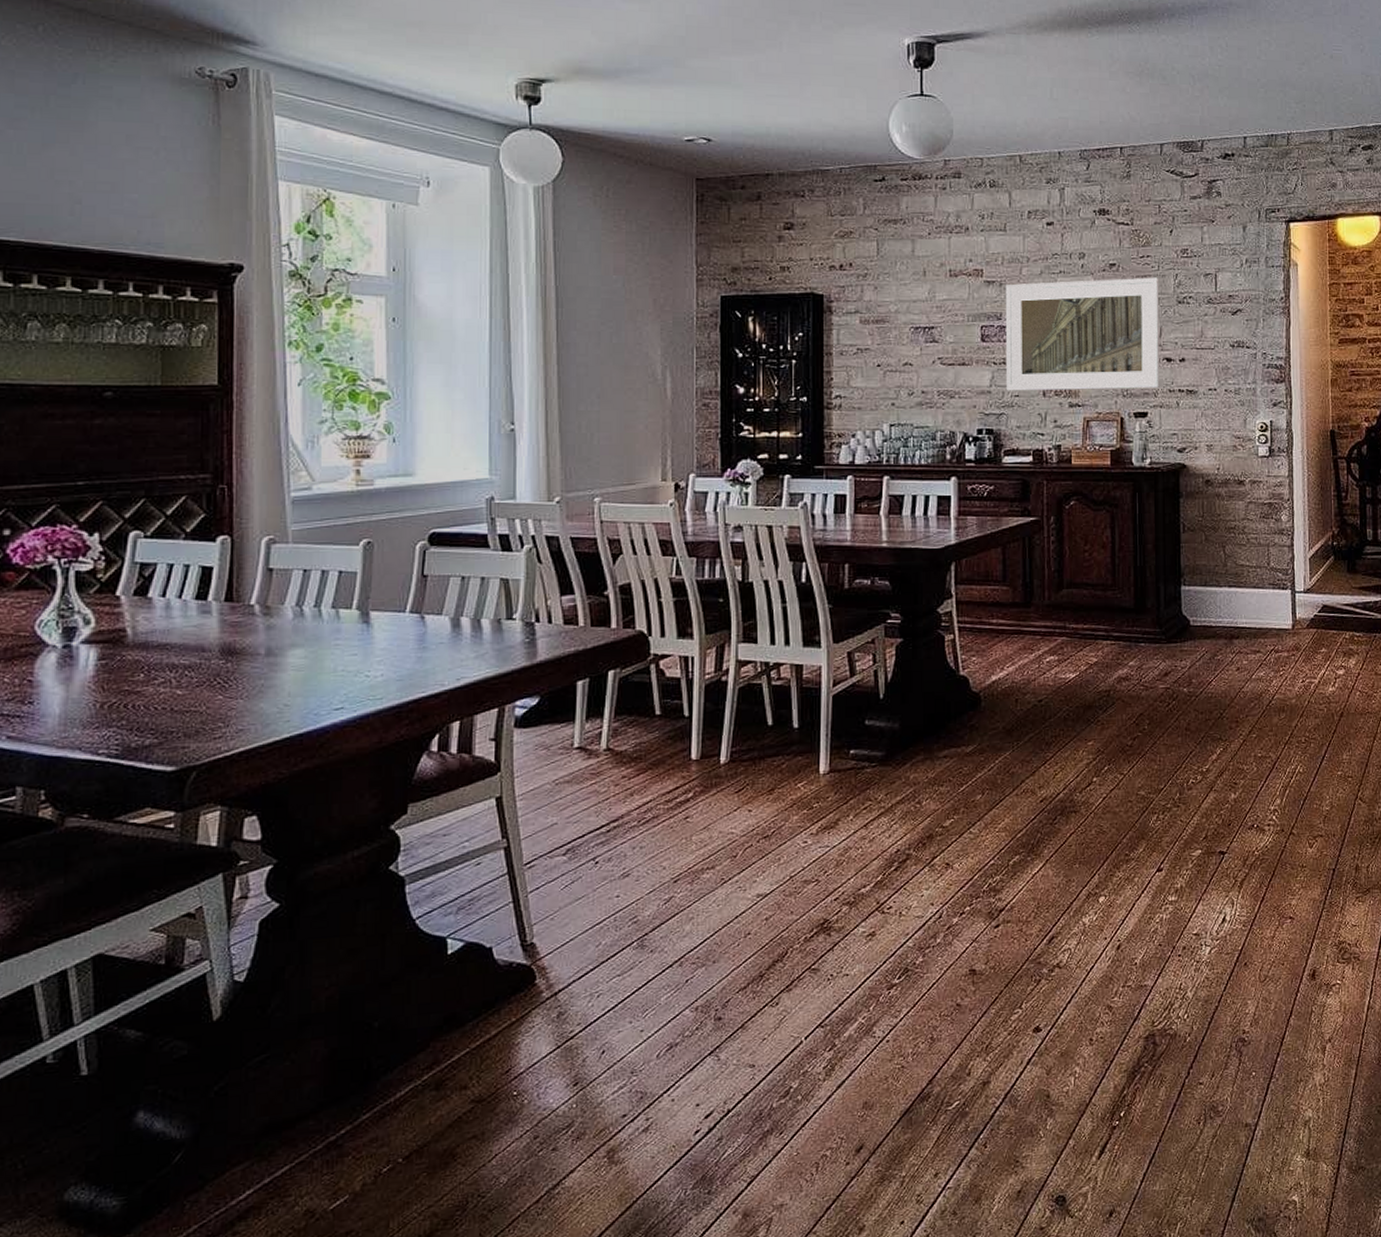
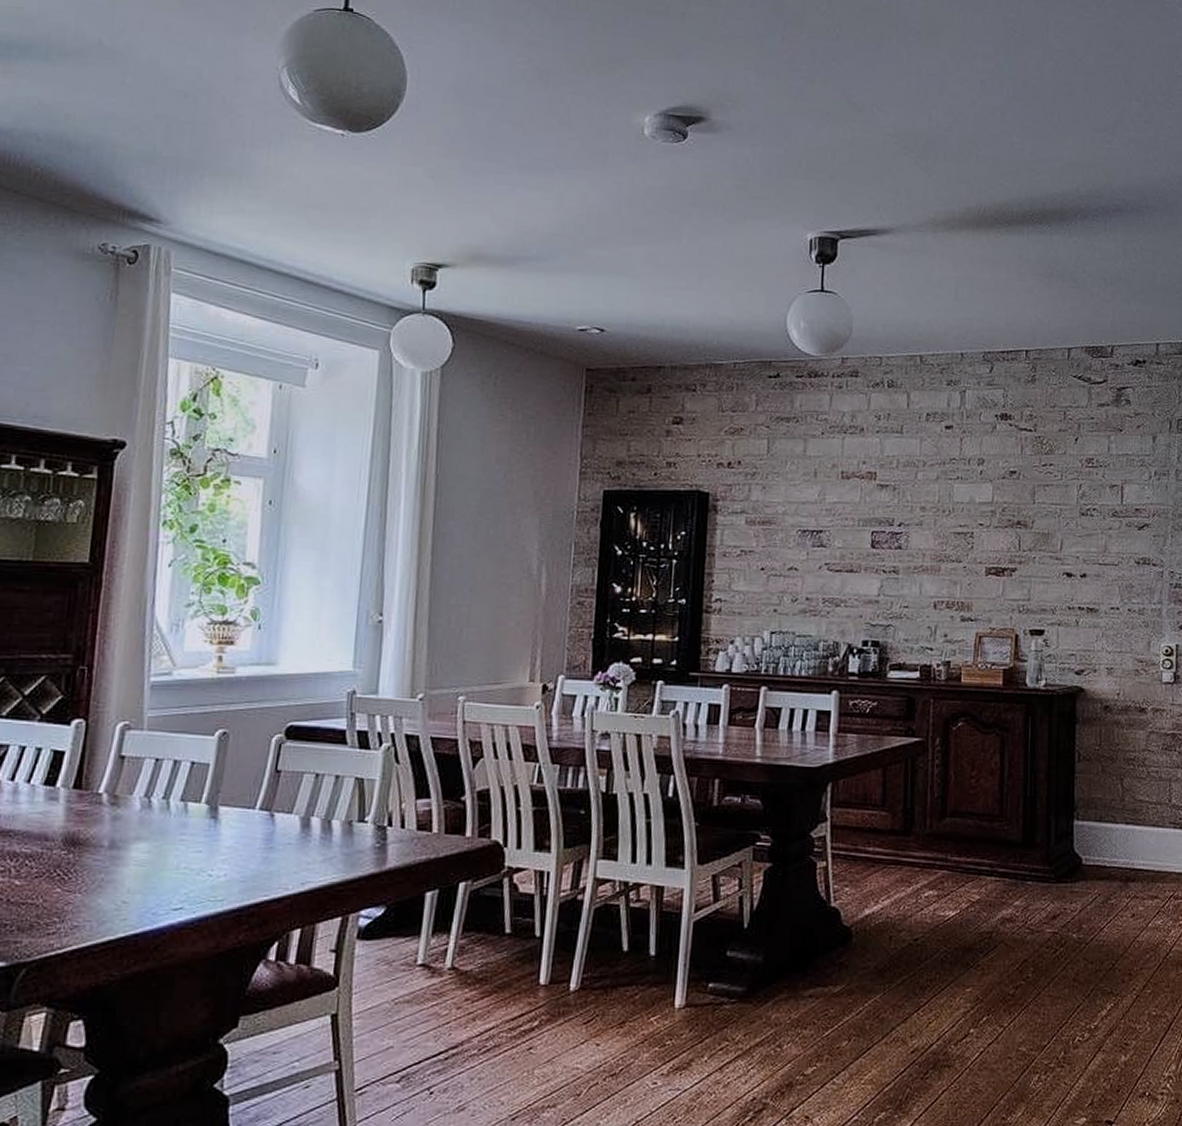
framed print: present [1005,277,1159,391] -> none [894,486,1061,605]

